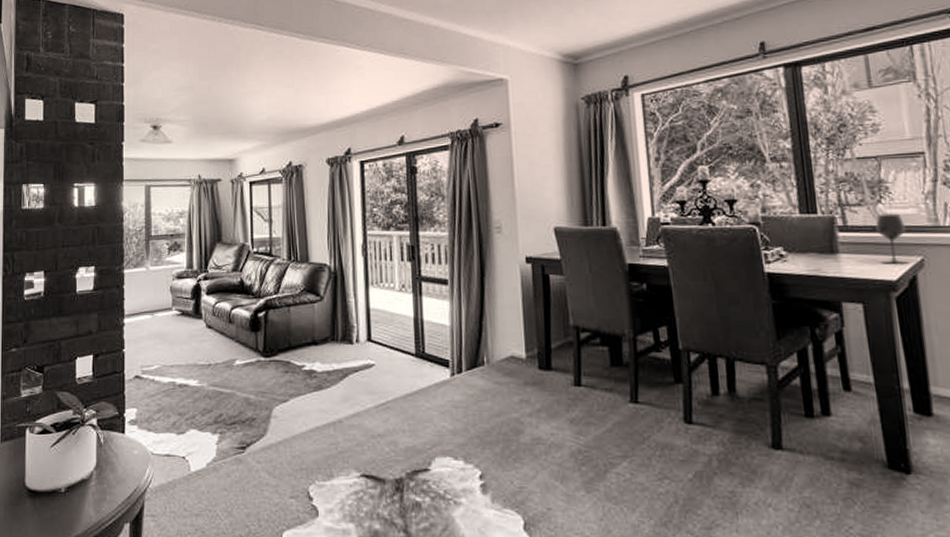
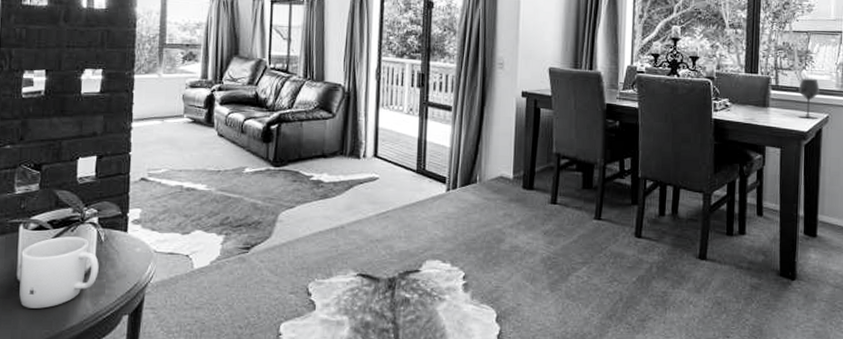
mug: none [28,440,100,516] -> present [19,236,99,309]

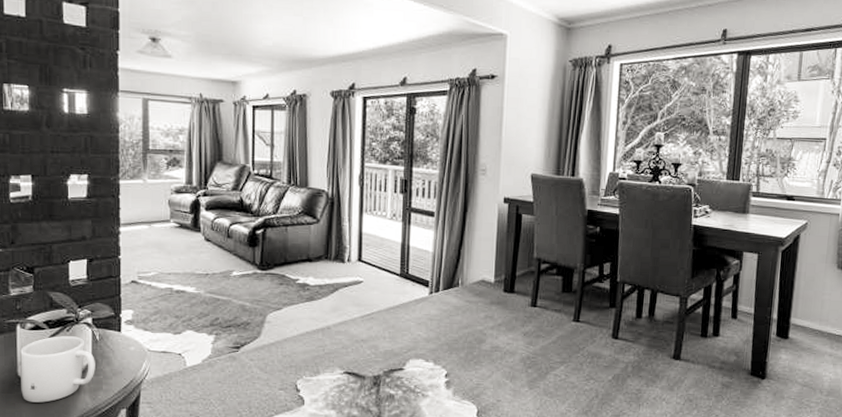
wineglass: present [798,78,819,119] -> none [778,185,800,225]

